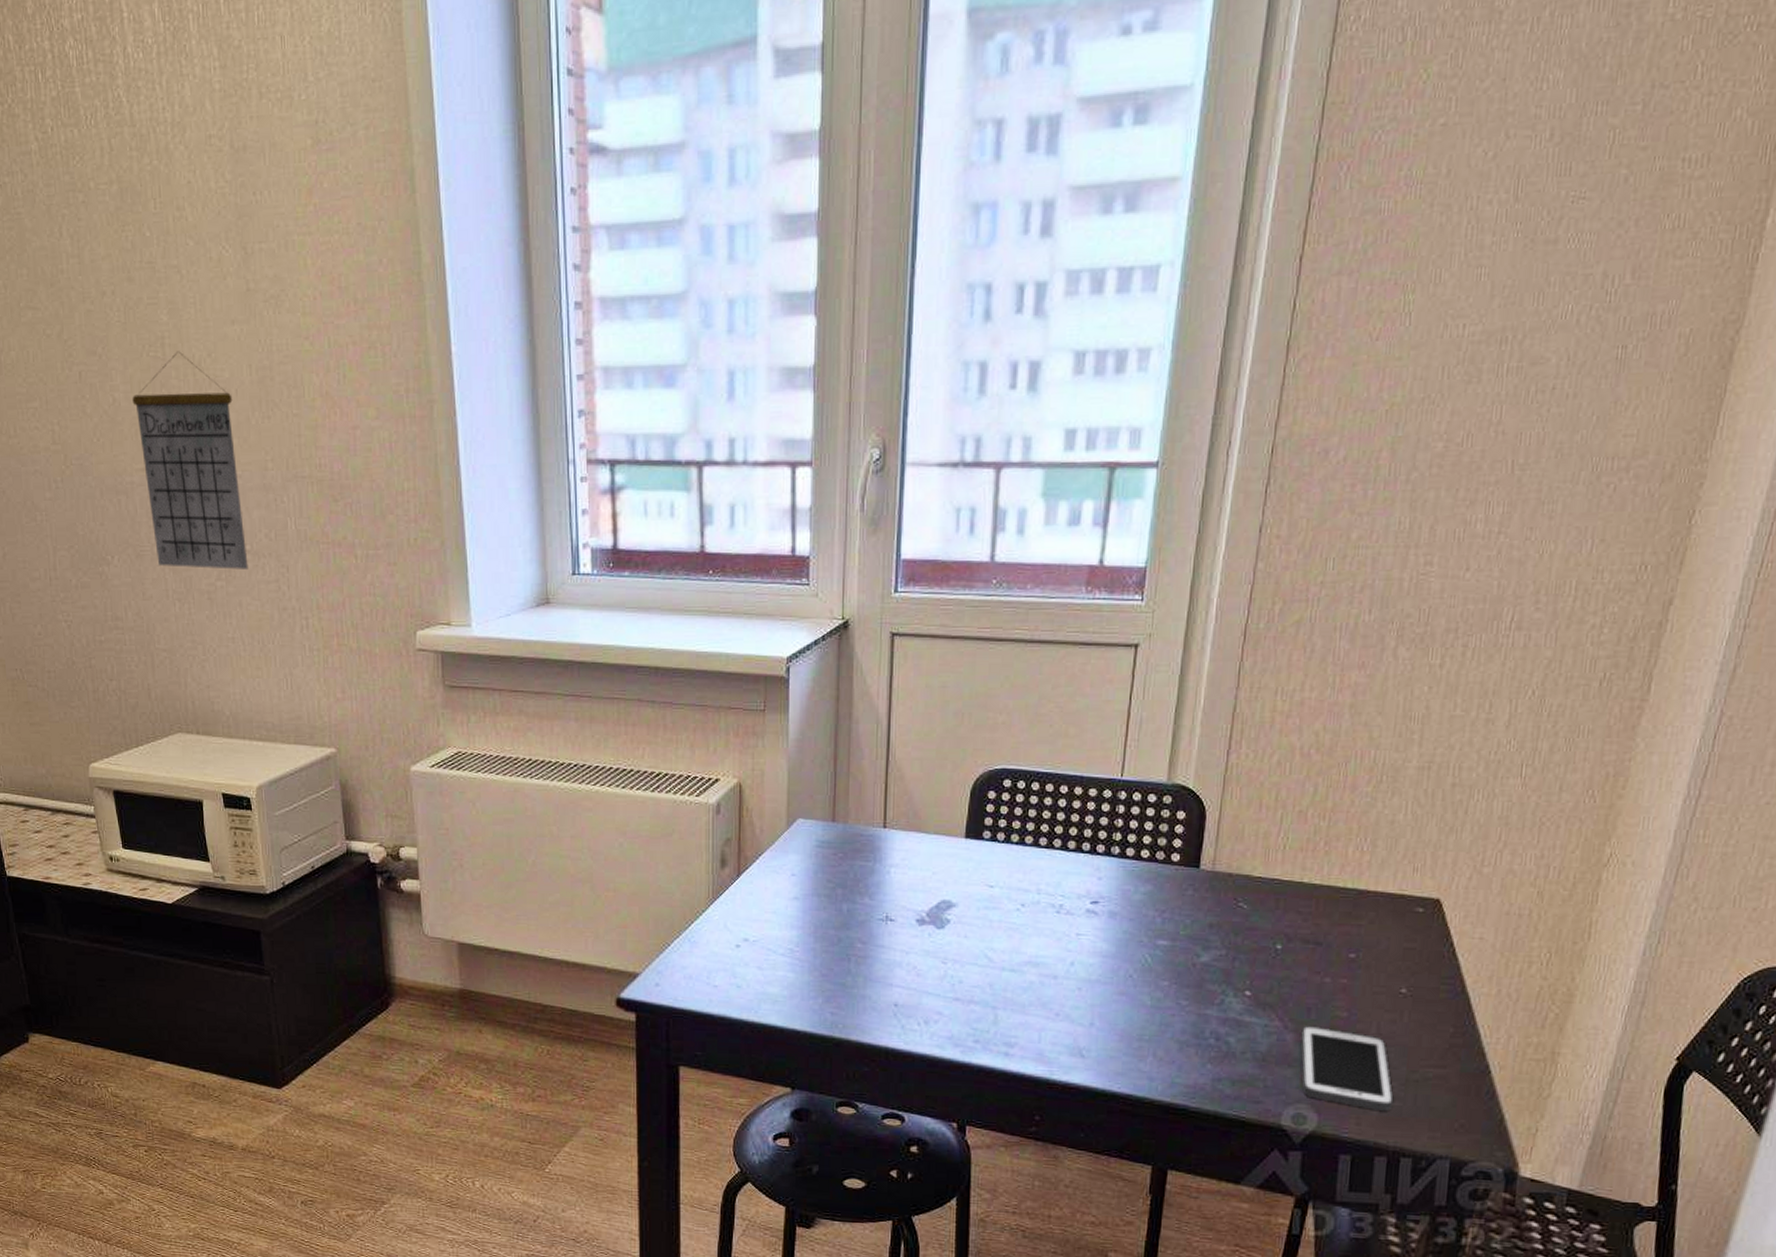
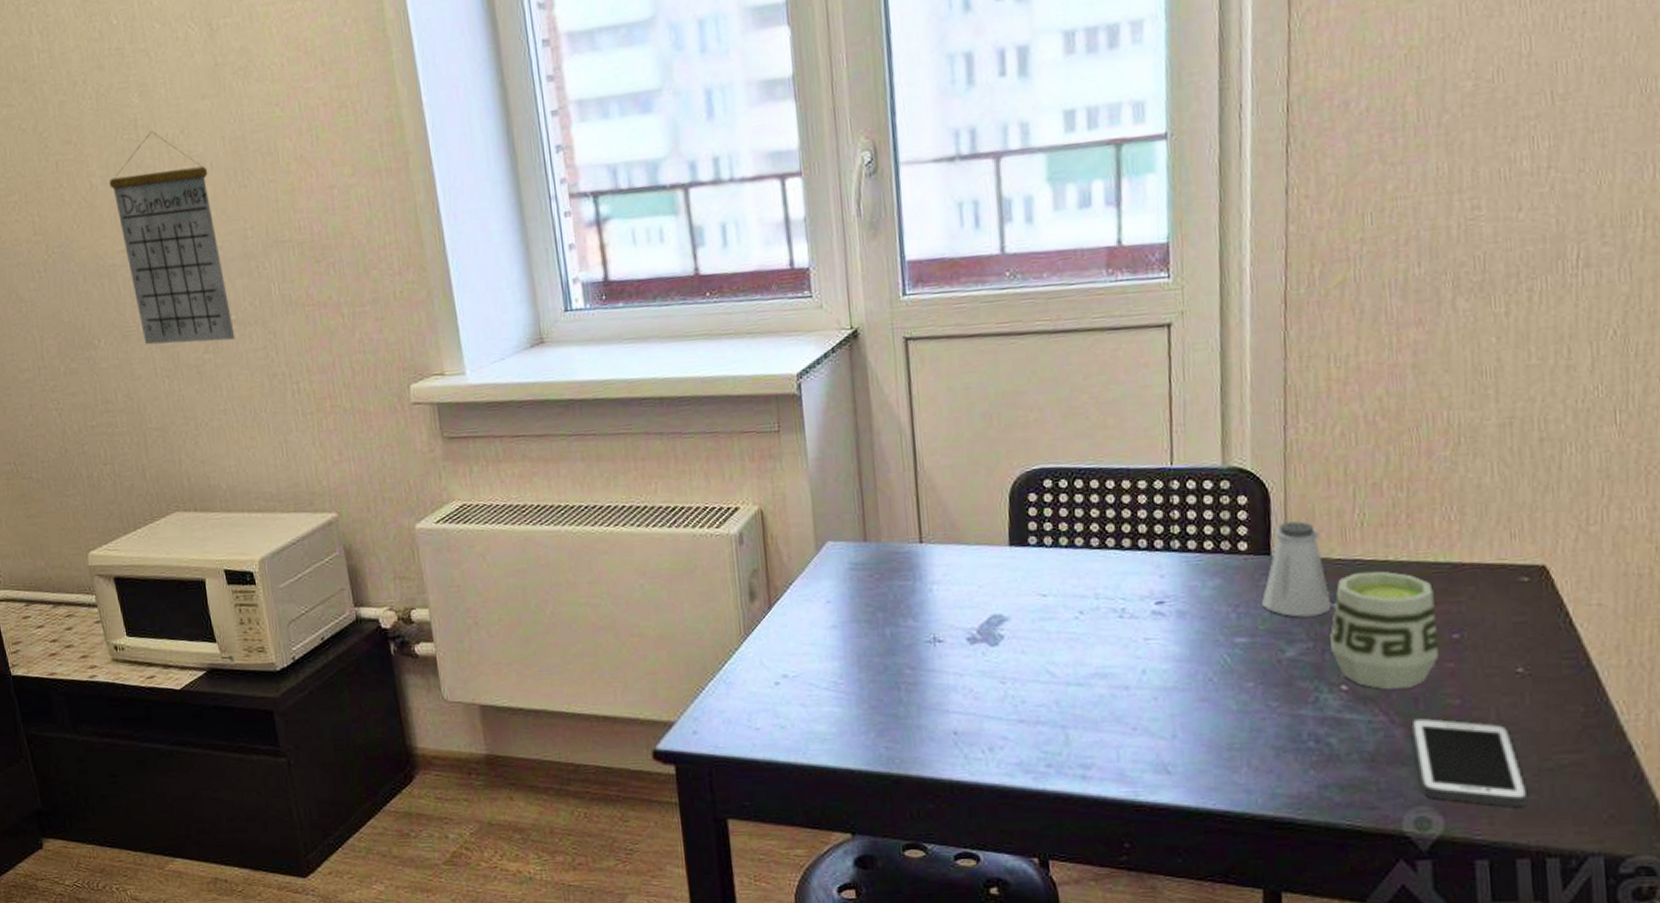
saltshaker: none [1186,839,1248,927] -> present [1262,521,1332,617]
cup: none [1241,890,1339,999] -> present [1330,570,1438,690]

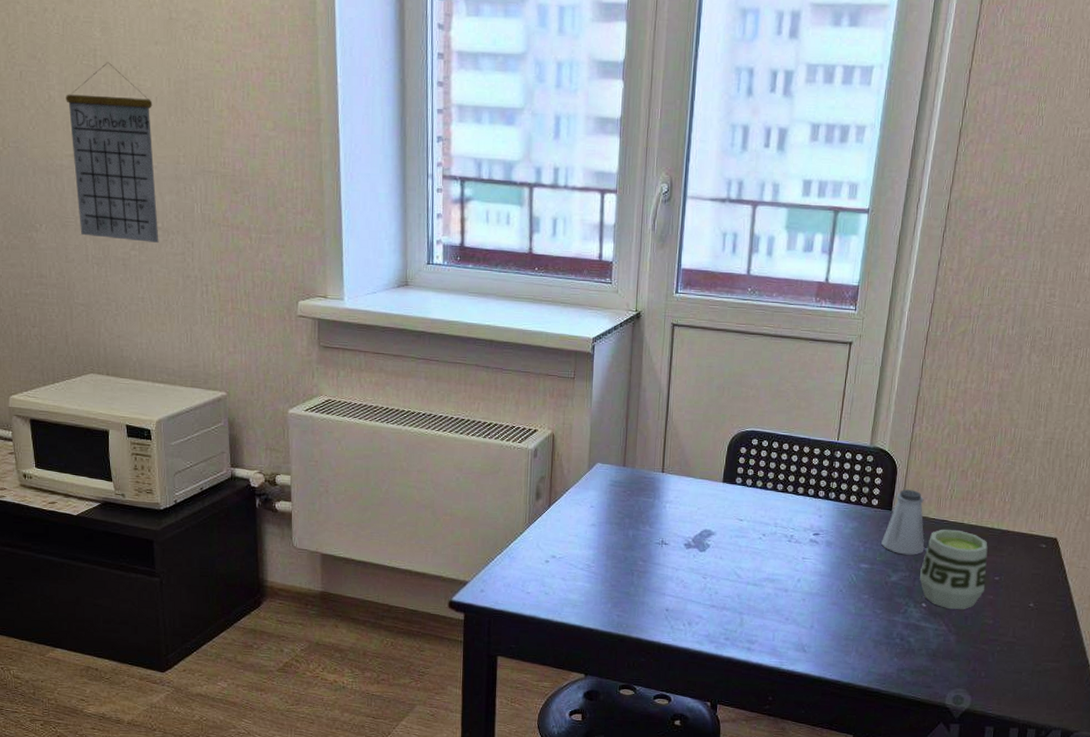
cell phone: present [1411,717,1528,807] -> none [960,629,1024,694]

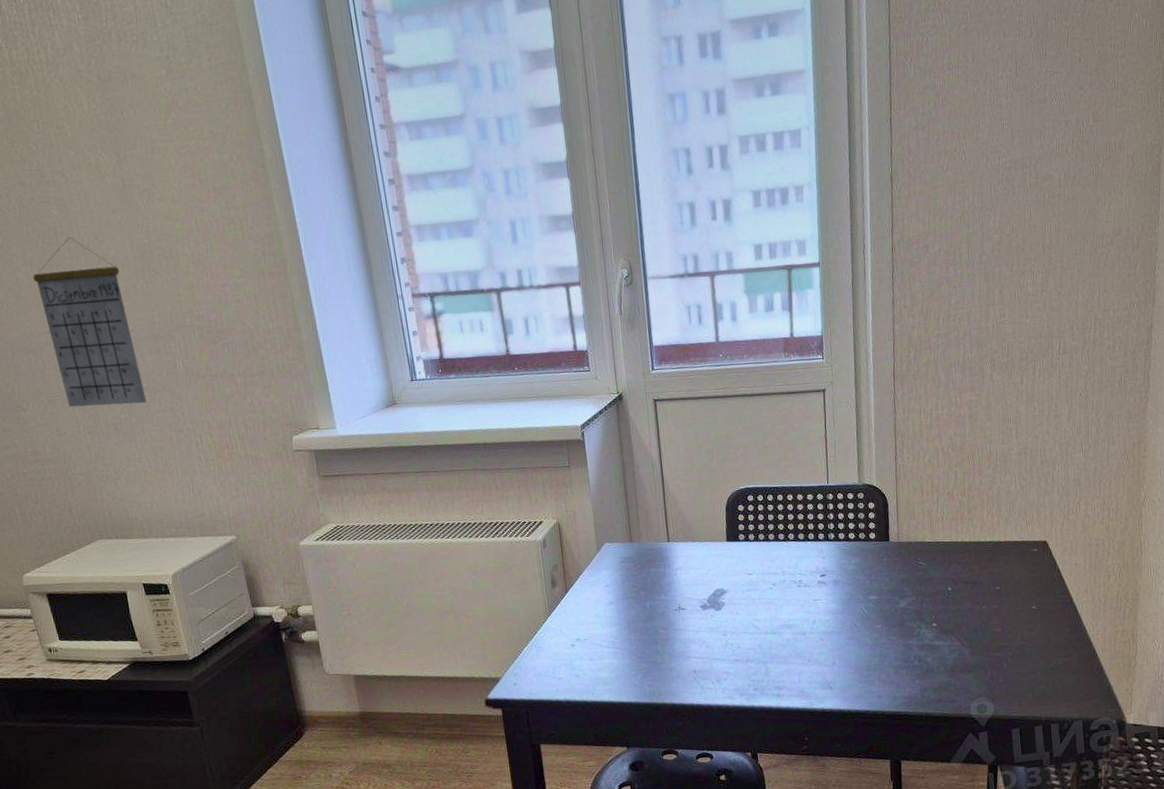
saltshaker: present [881,489,925,555] -> none [885,518,926,581]
cup: present [920,529,988,610] -> none [925,548,988,625]

